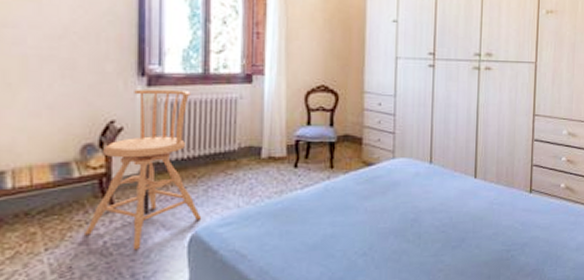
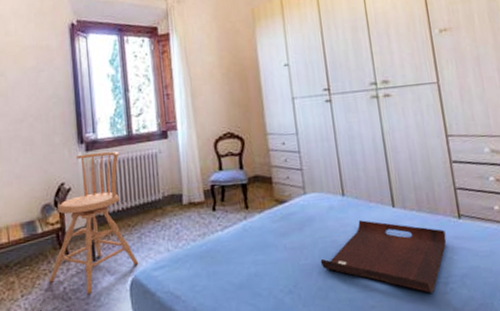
serving tray: none [398,188,516,259] -> present [320,220,447,293]

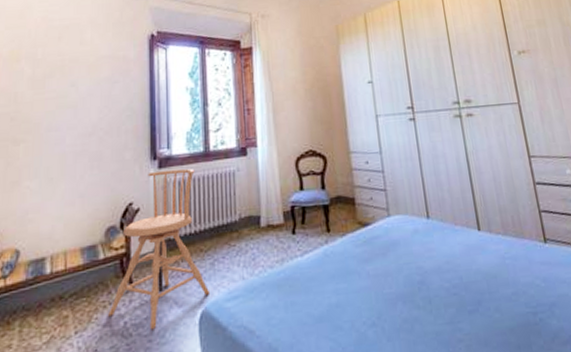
serving tray: present [320,220,447,293] -> none [405,244,534,324]

